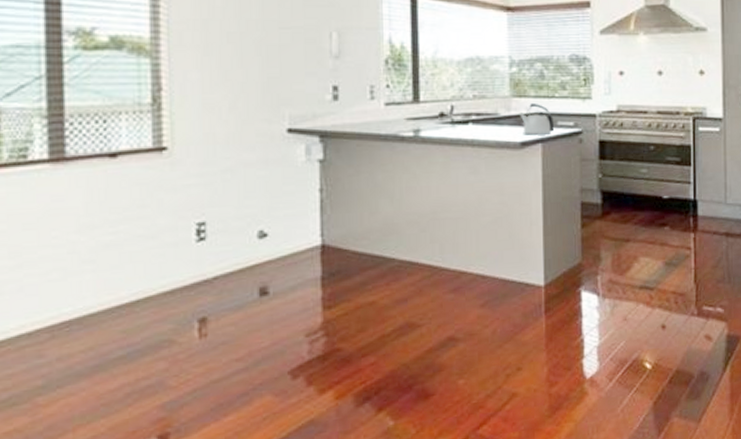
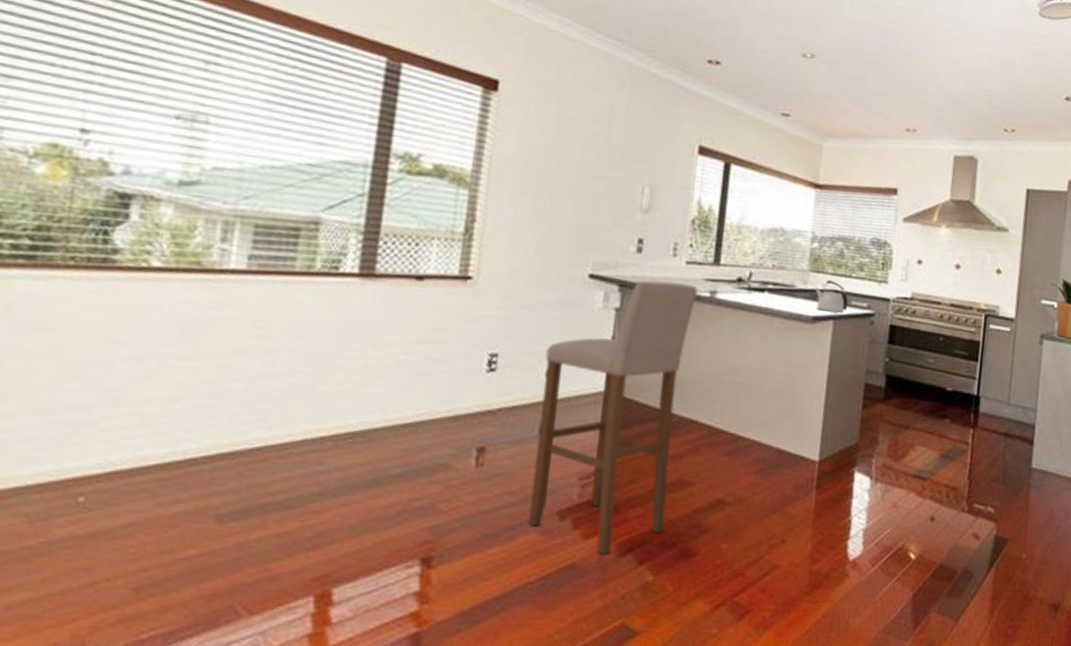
bar stool: none [254,125,401,407] -> present [528,280,698,554]

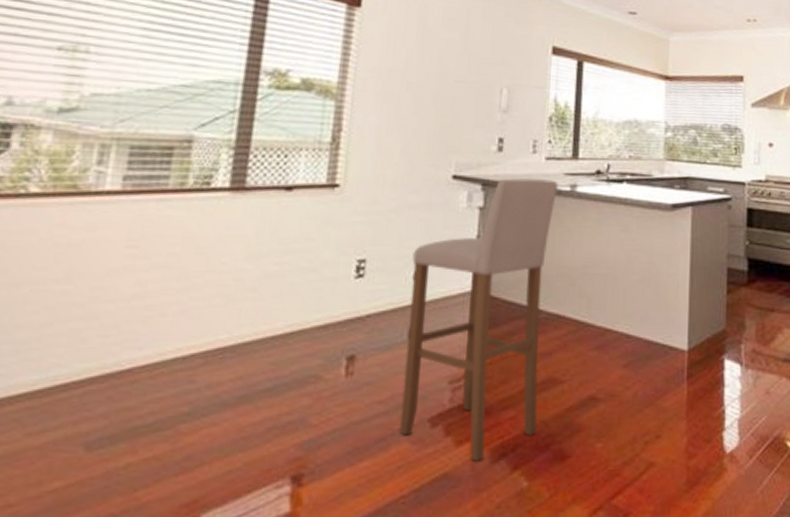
kettle: present [815,279,848,314] -> none [672,167,704,200]

